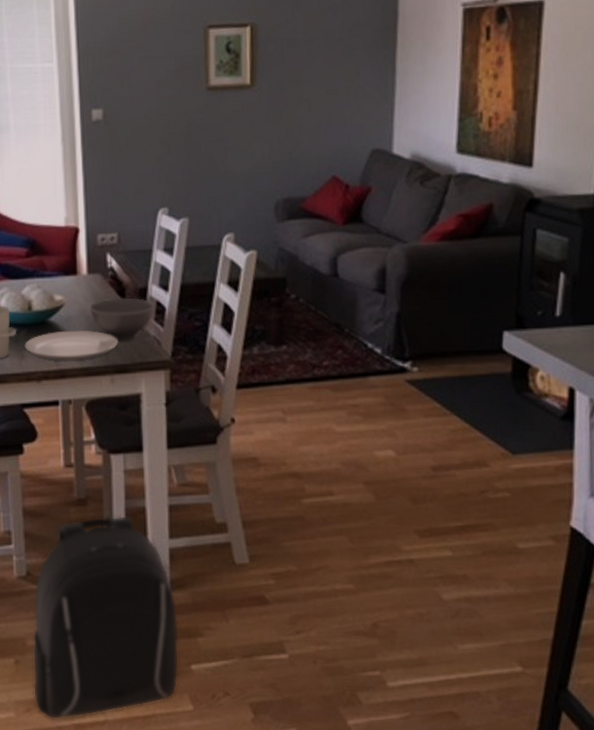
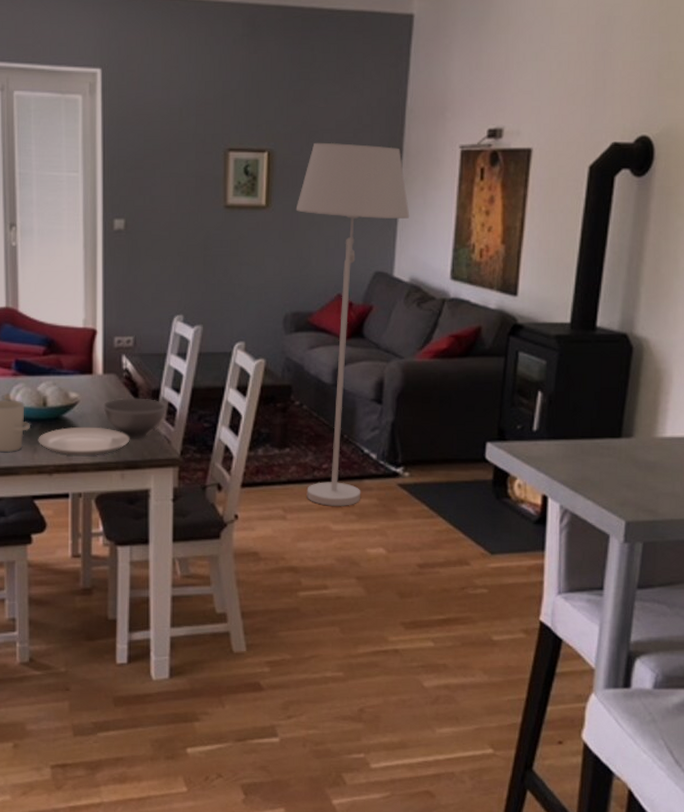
backpack: present [32,515,180,720] -> none [30,604,176,802]
floor lamp: none [283,10,409,406] -> present [295,142,410,506]

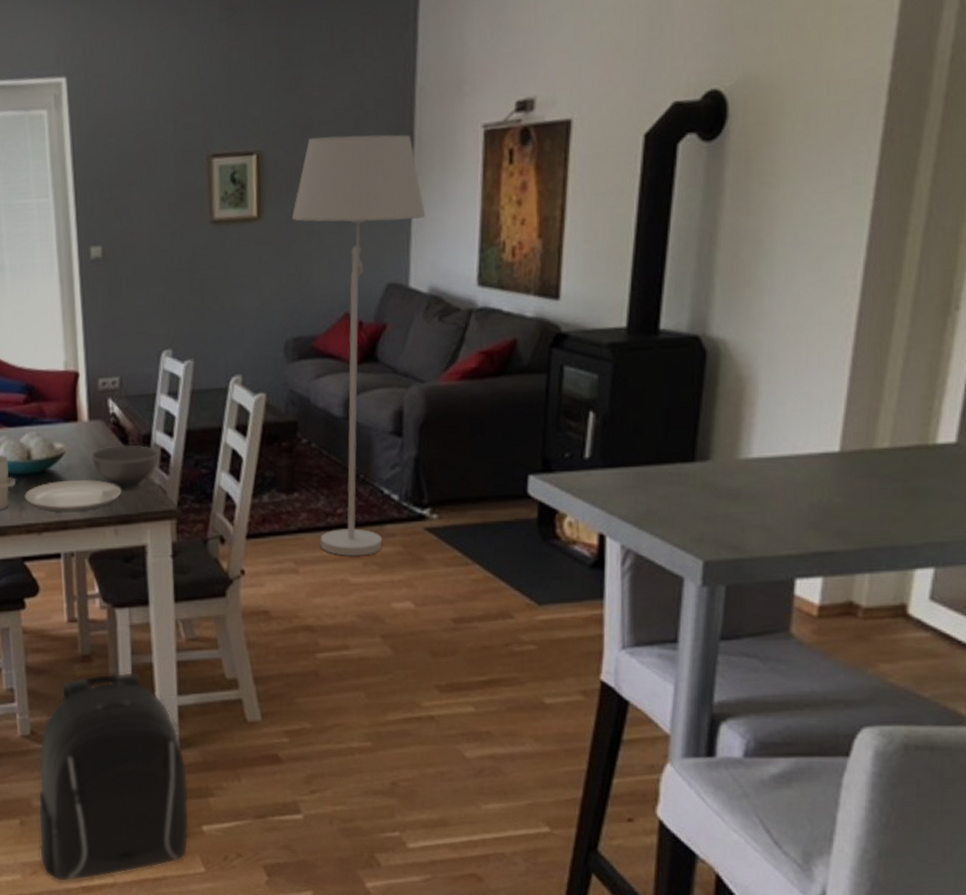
backpack: none [30,604,176,802] -> present [38,671,190,882]

